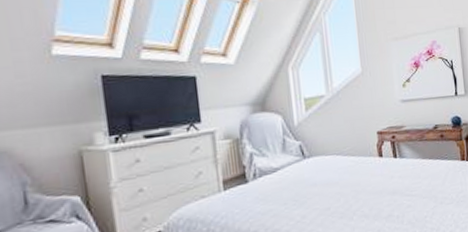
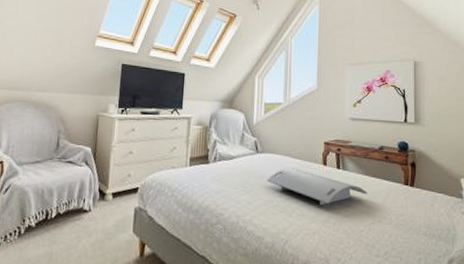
serving tray: none [320,166,427,200] -> present [267,168,367,205]

